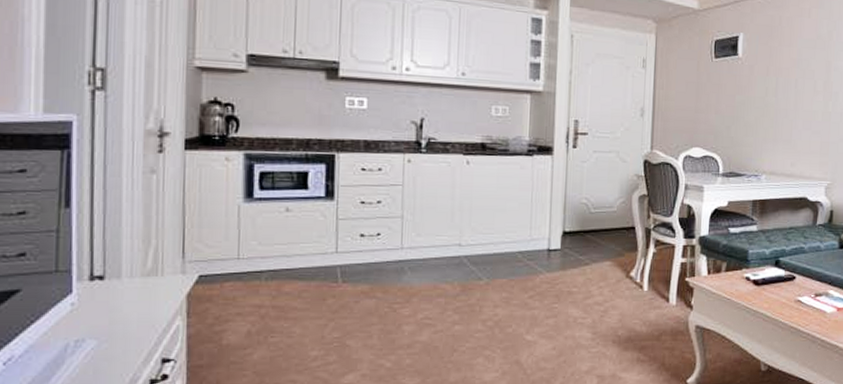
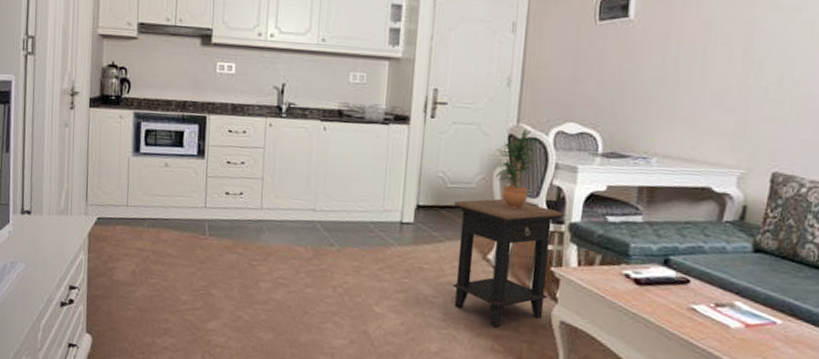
side table: none [597,219,694,339] -> present [452,198,563,328]
potted plant: none [634,155,674,228] -> present [496,129,543,209]

